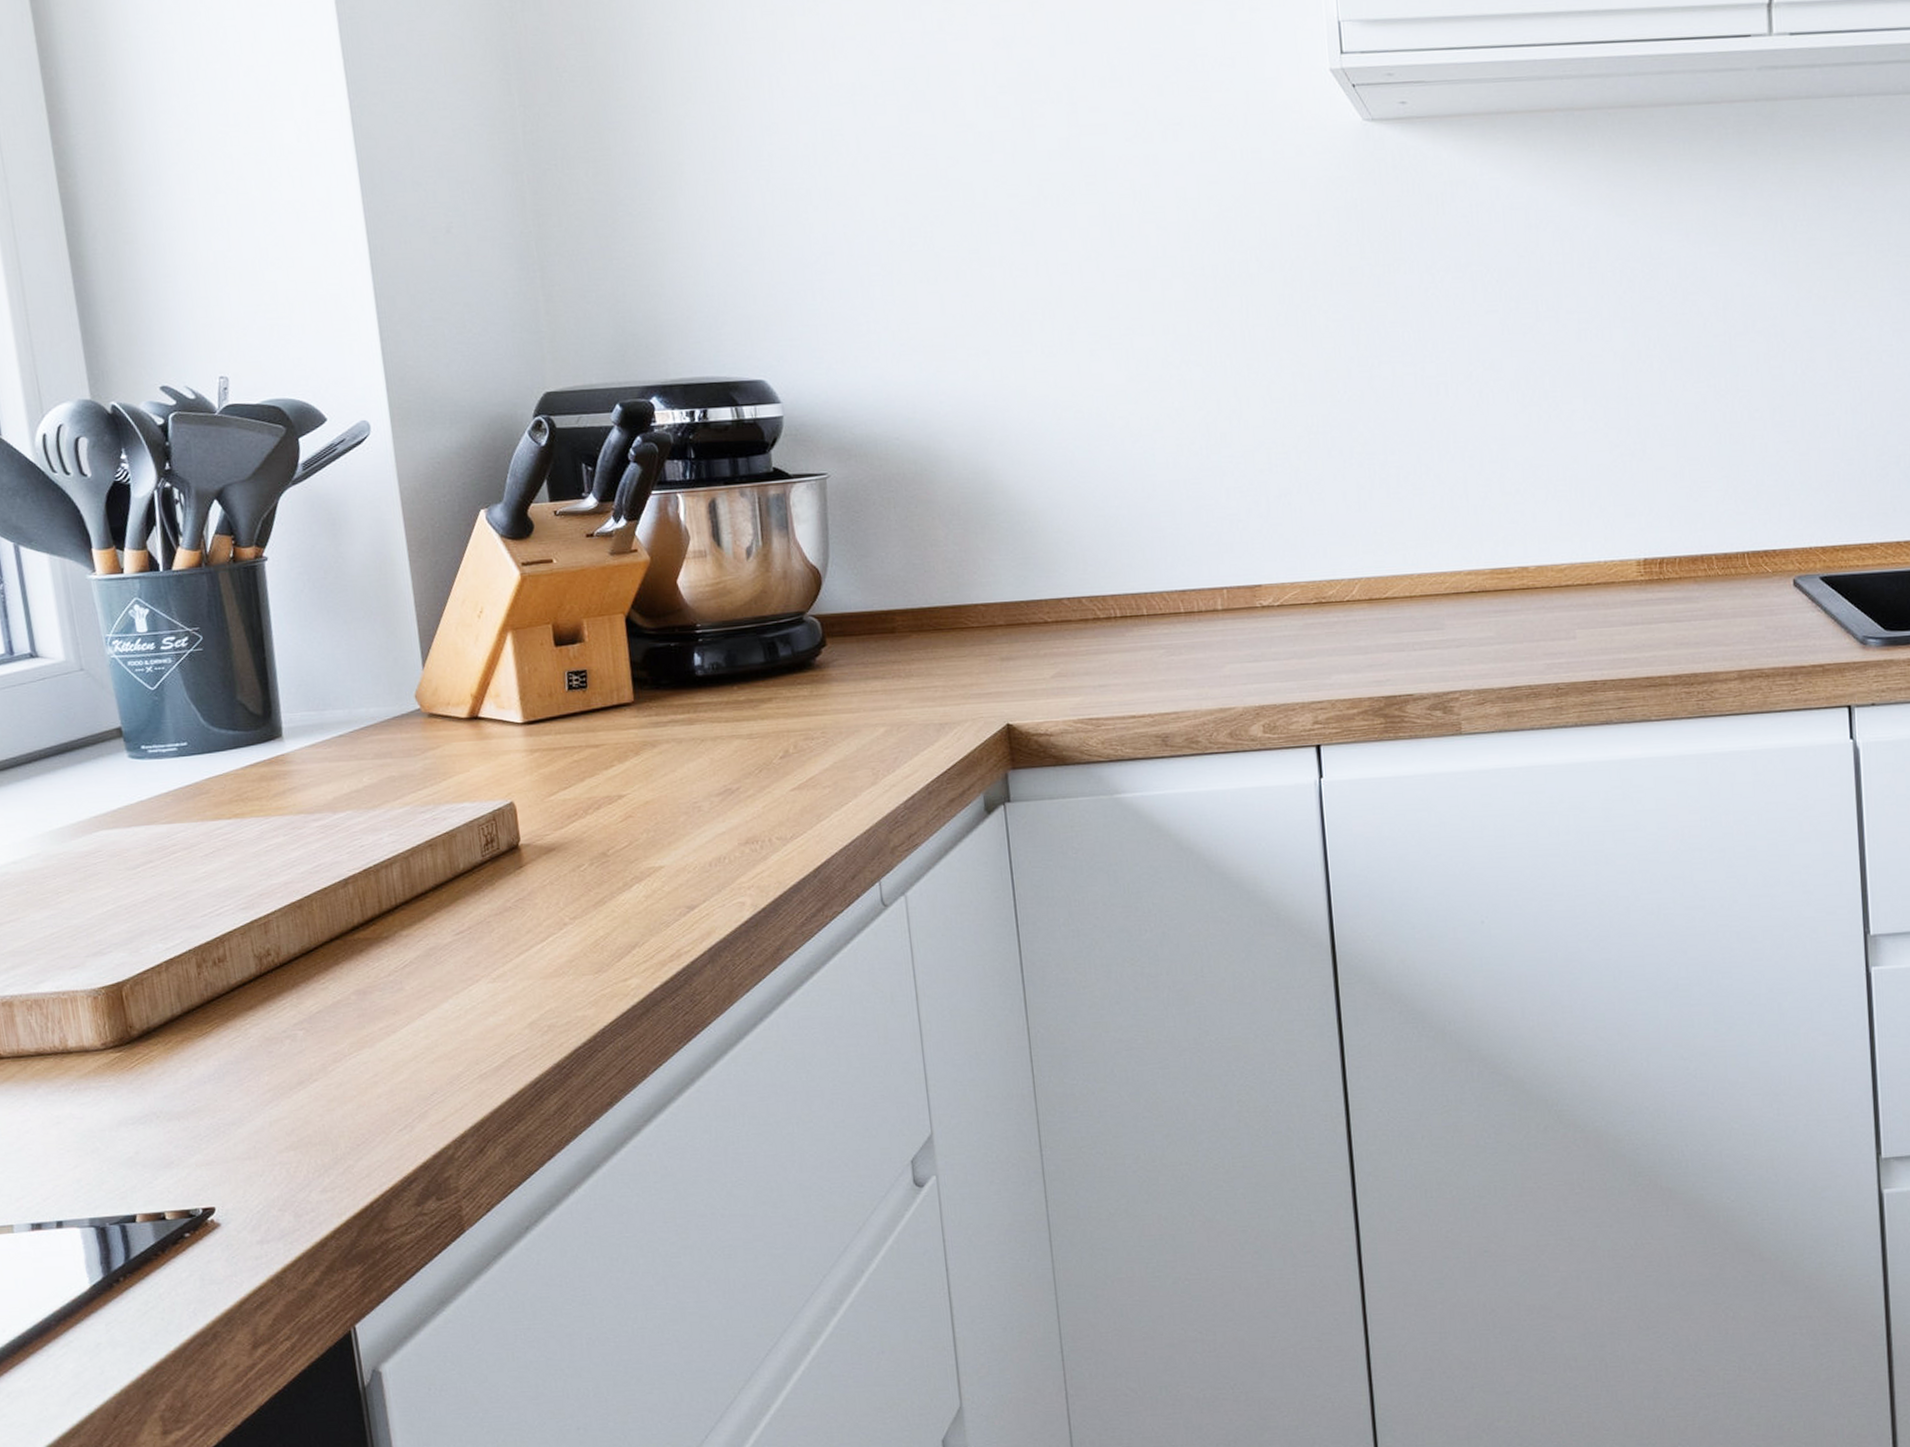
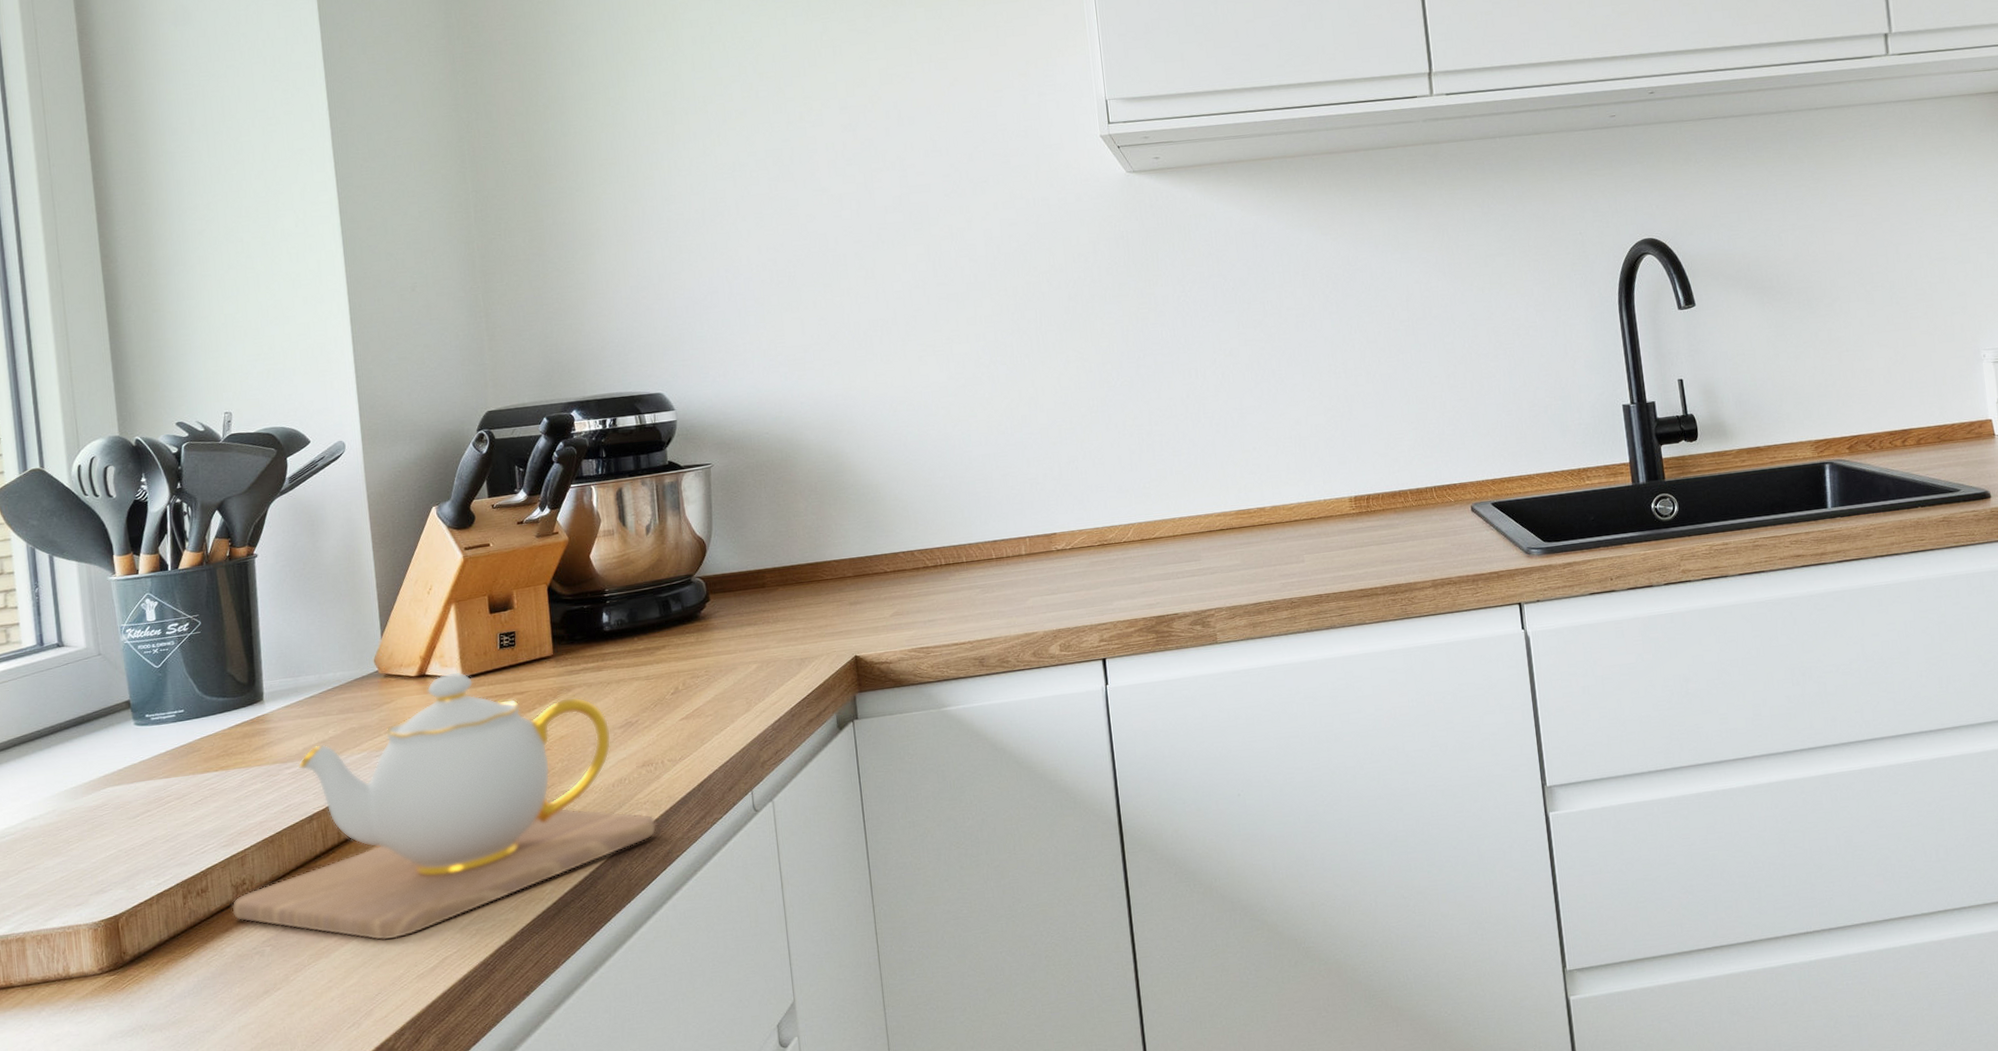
teapot: none [255,715,764,1032] -> present [232,672,657,941]

